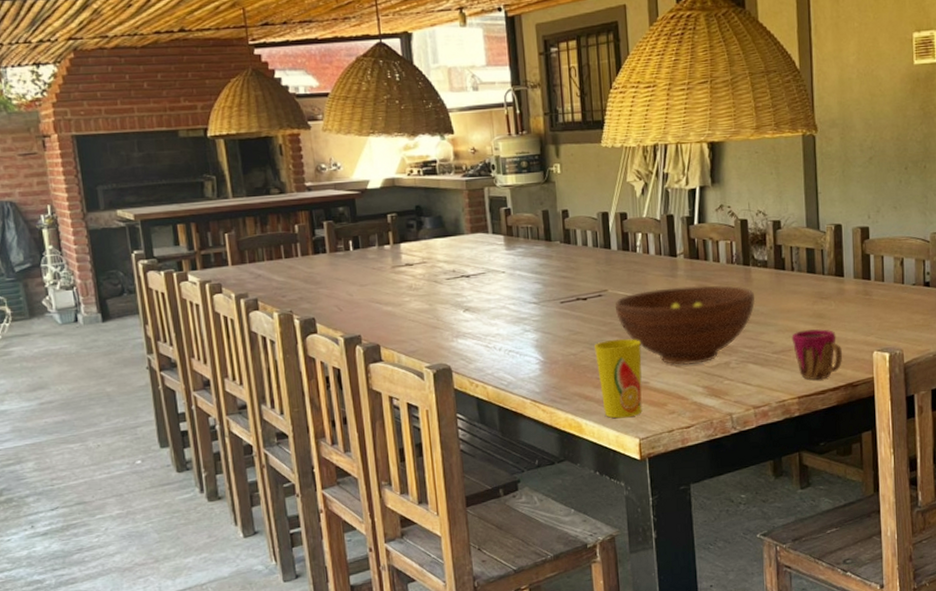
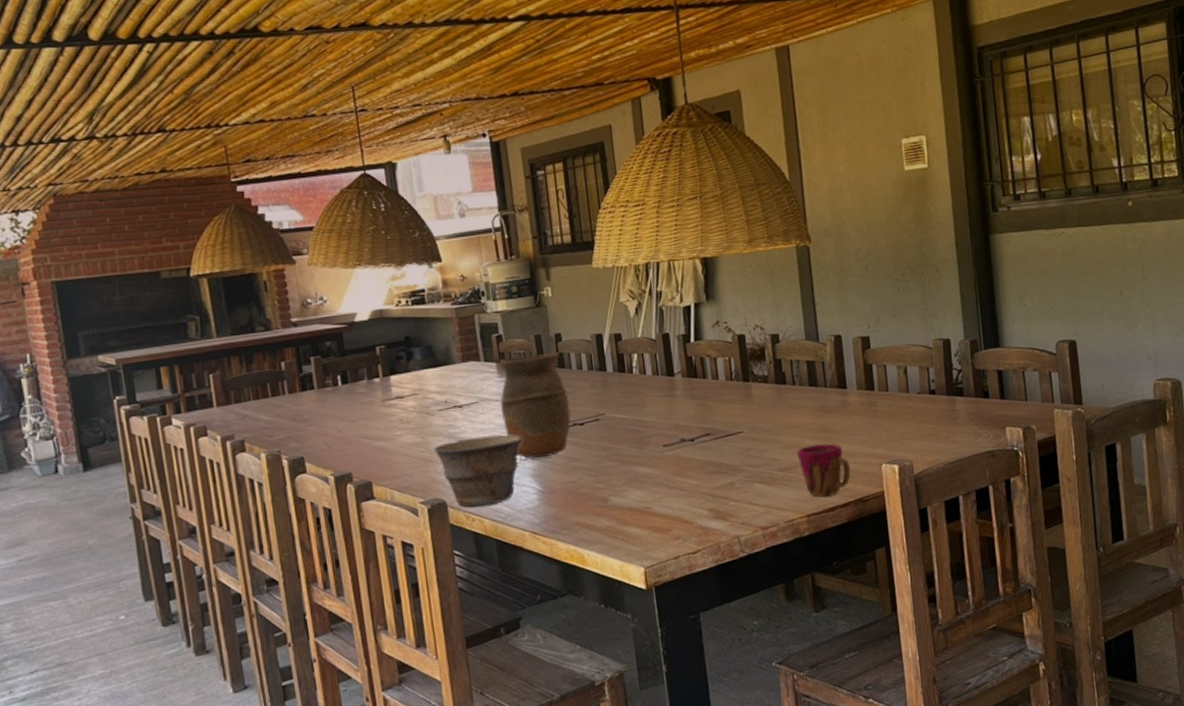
bowl: none [440,305,527,374] -> present [433,434,522,508]
vase: none [506,228,575,331] -> present [499,352,571,459]
cup: present [595,339,643,419] -> none [594,463,646,547]
fruit bowl: present [614,285,756,365] -> none [613,403,758,488]

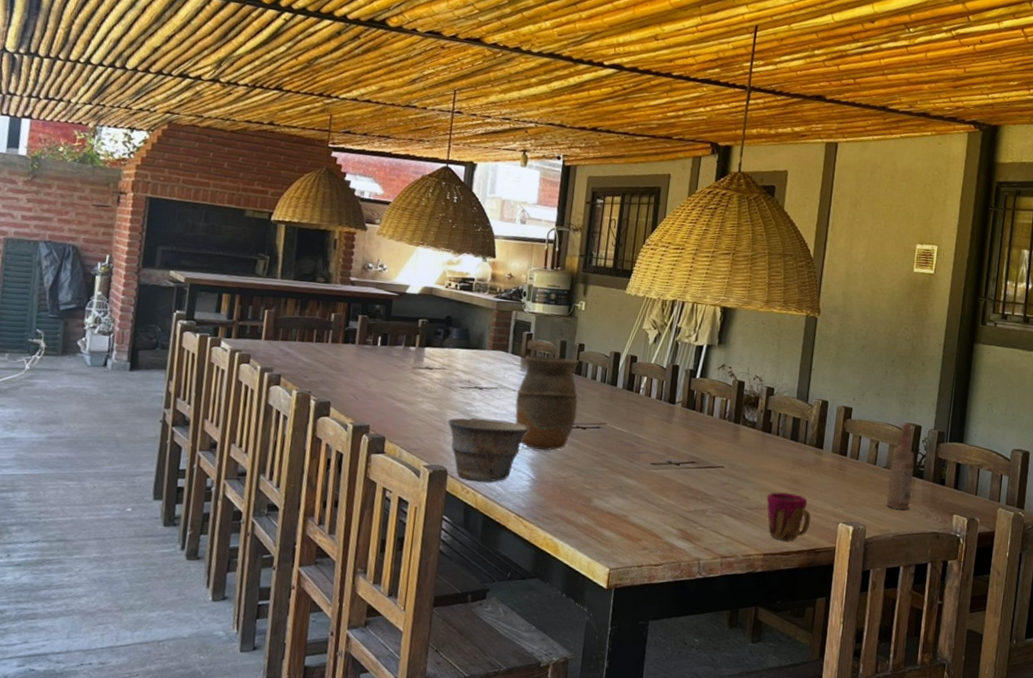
bottle: none [924,337,955,436] -> present [886,422,915,510]

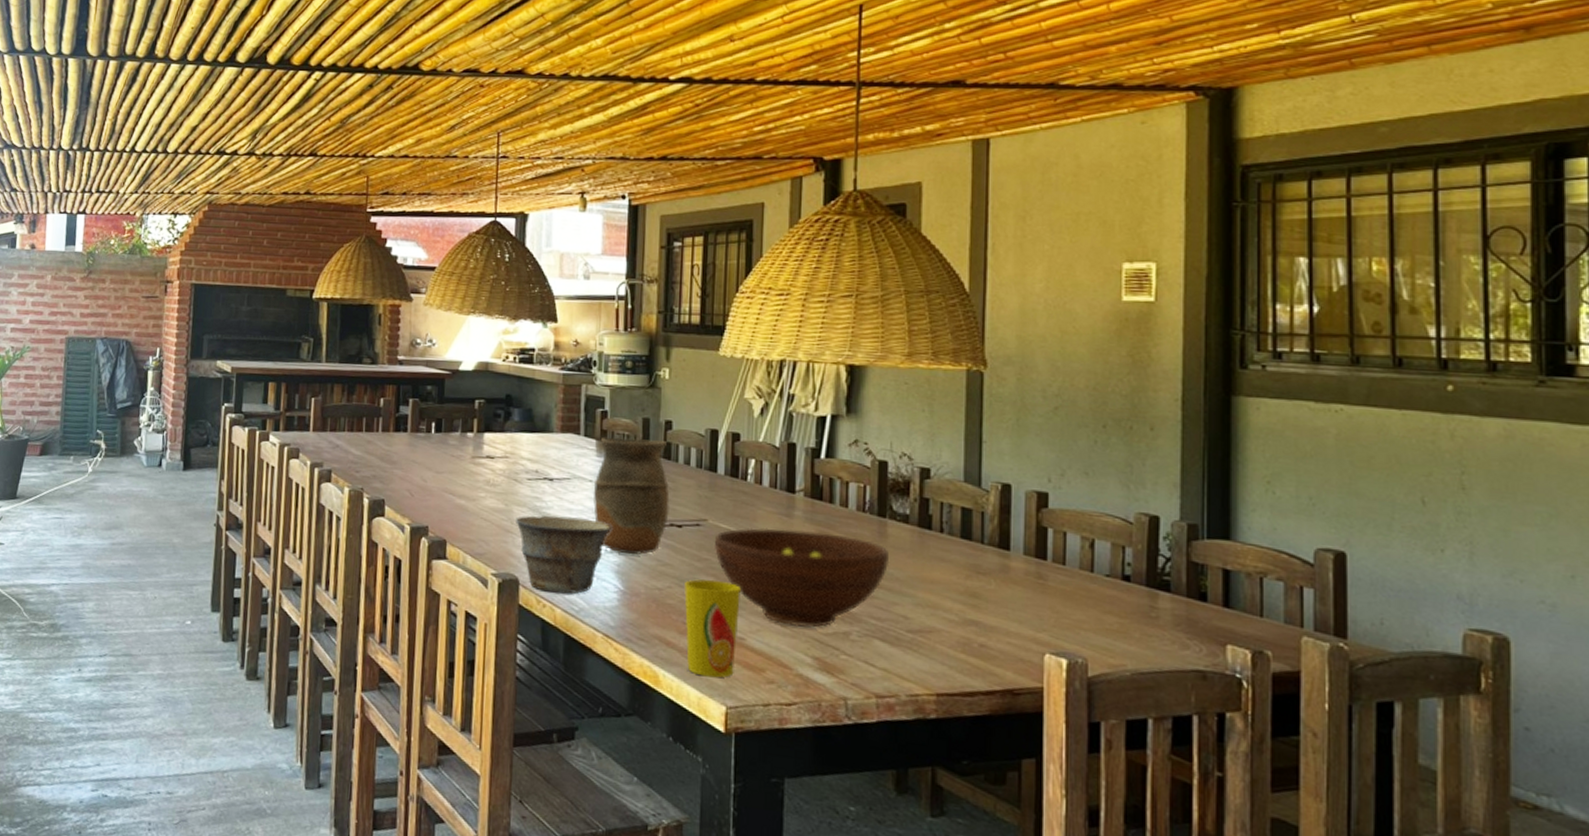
cup: none [581,470,628,547] -> present [684,579,741,678]
fruit bowl: none [610,430,740,507] -> present [714,528,890,628]
cup: present [766,492,811,541] -> none [933,609,1002,677]
bottle: present [886,422,915,510] -> none [1115,511,1155,637]

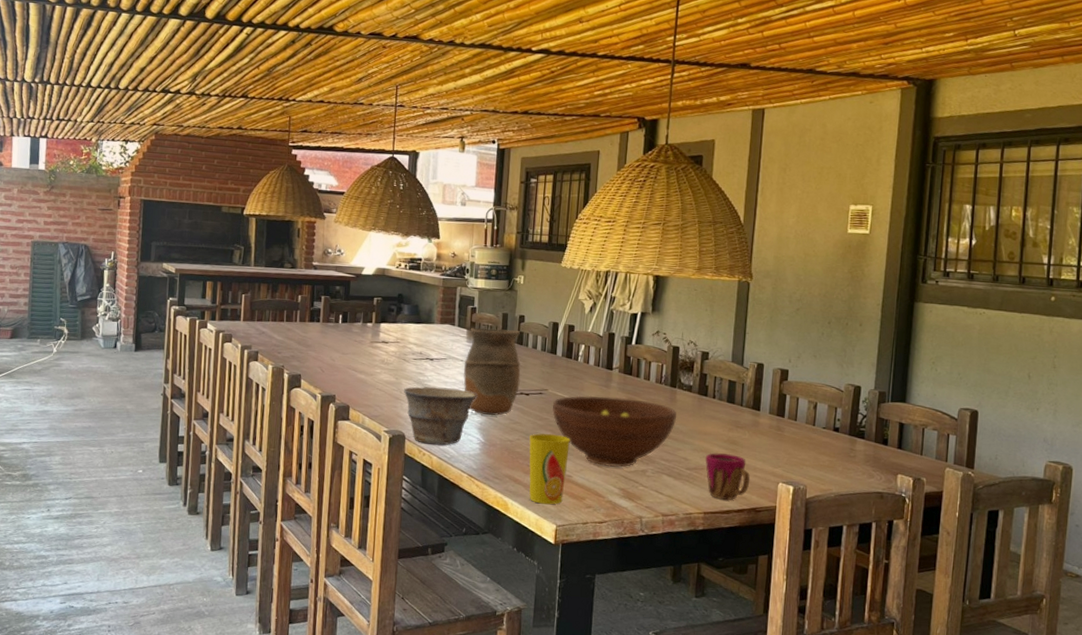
cup: none [933,609,1002,677] -> present [705,453,750,500]

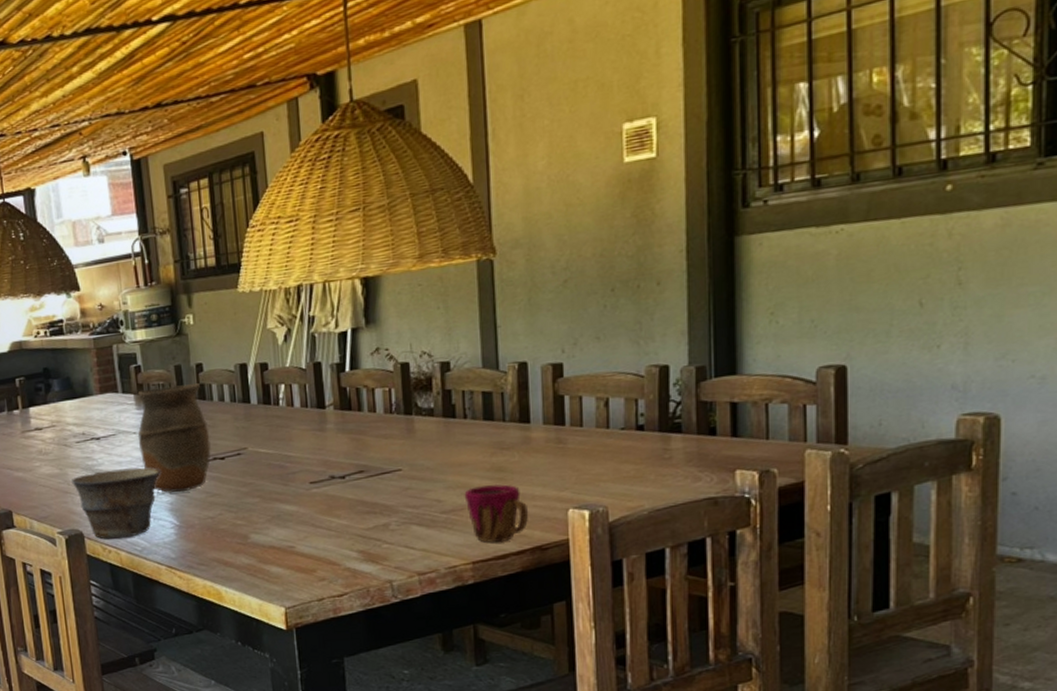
cup: present [529,433,570,505] -> none [234,500,288,586]
fruit bowl: present [552,395,677,467] -> none [255,438,420,528]

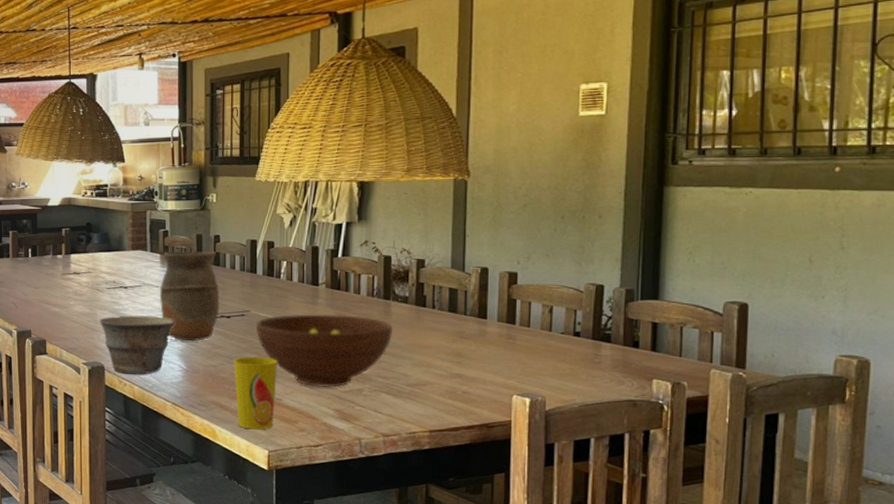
cup: none [234,500,288,586] -> present [234,356,277,430]
fruit bowl: none [255,438,420,528] -> present [255,314,393,388]
cup: present [464,483,529,543] -> none [427,366,480,416]

